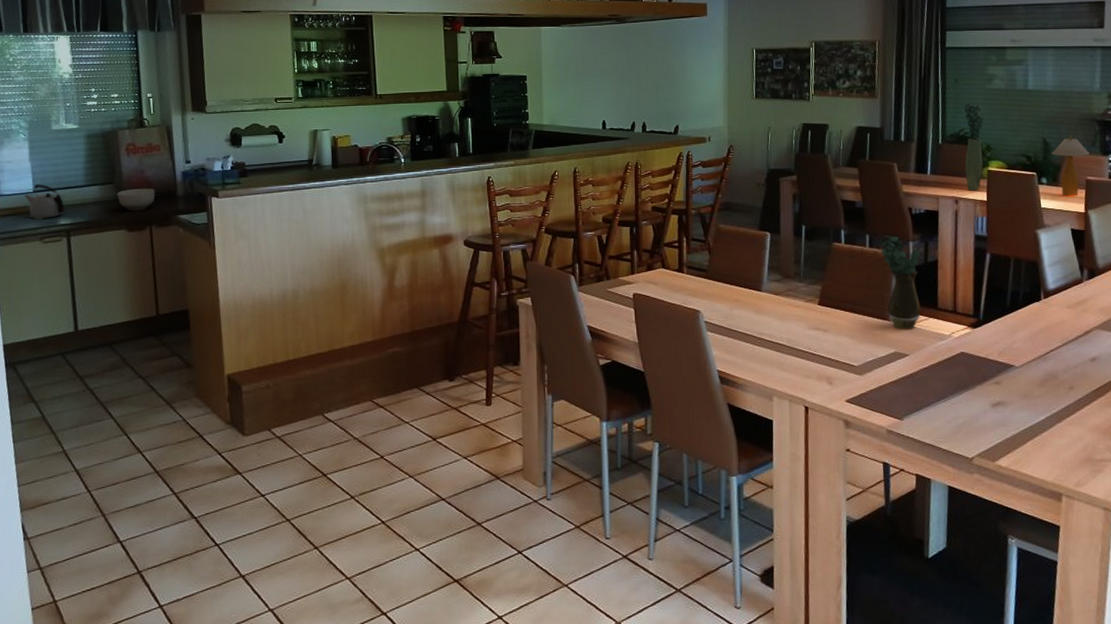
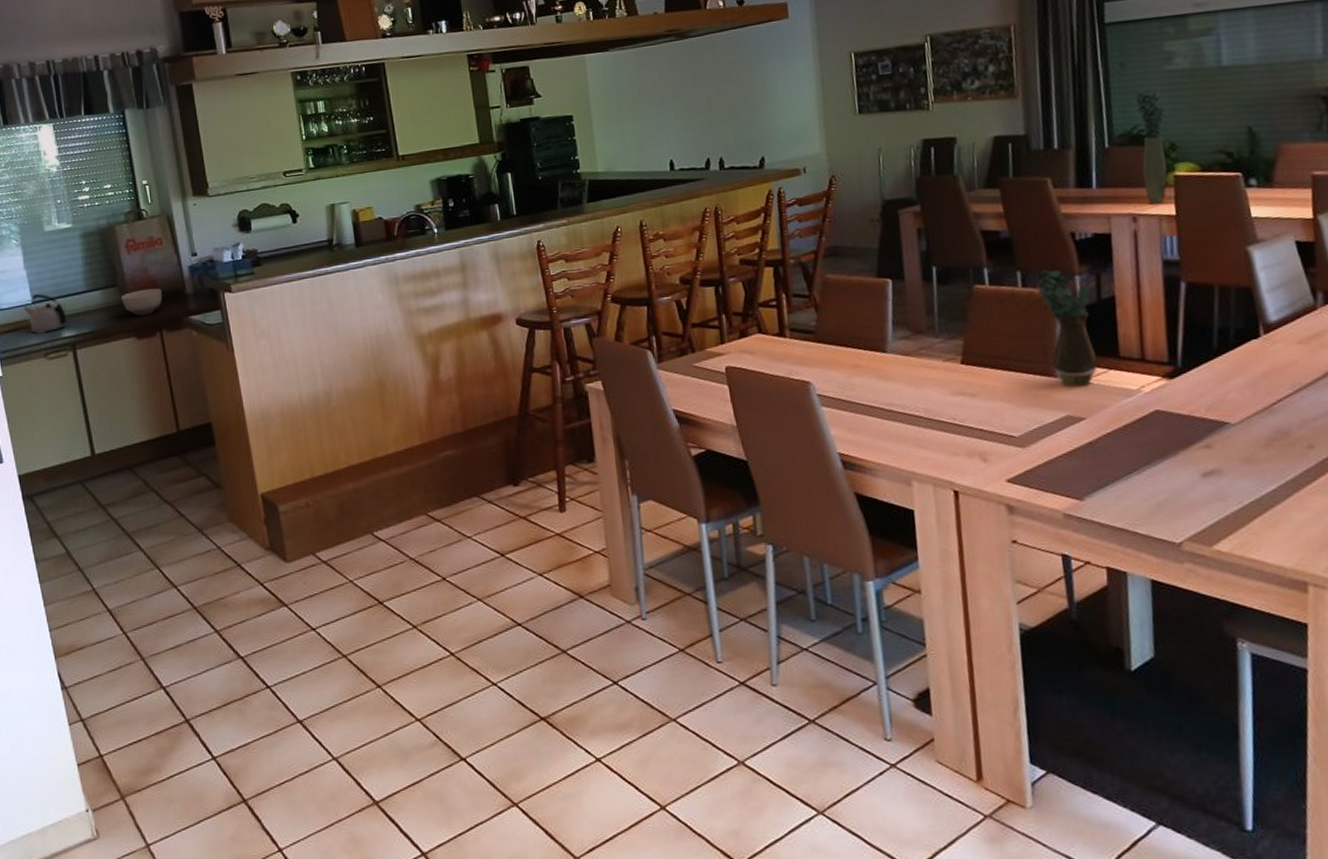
table lamp: present [1051,134,1090,197] -> none [1261,118,1315,200]

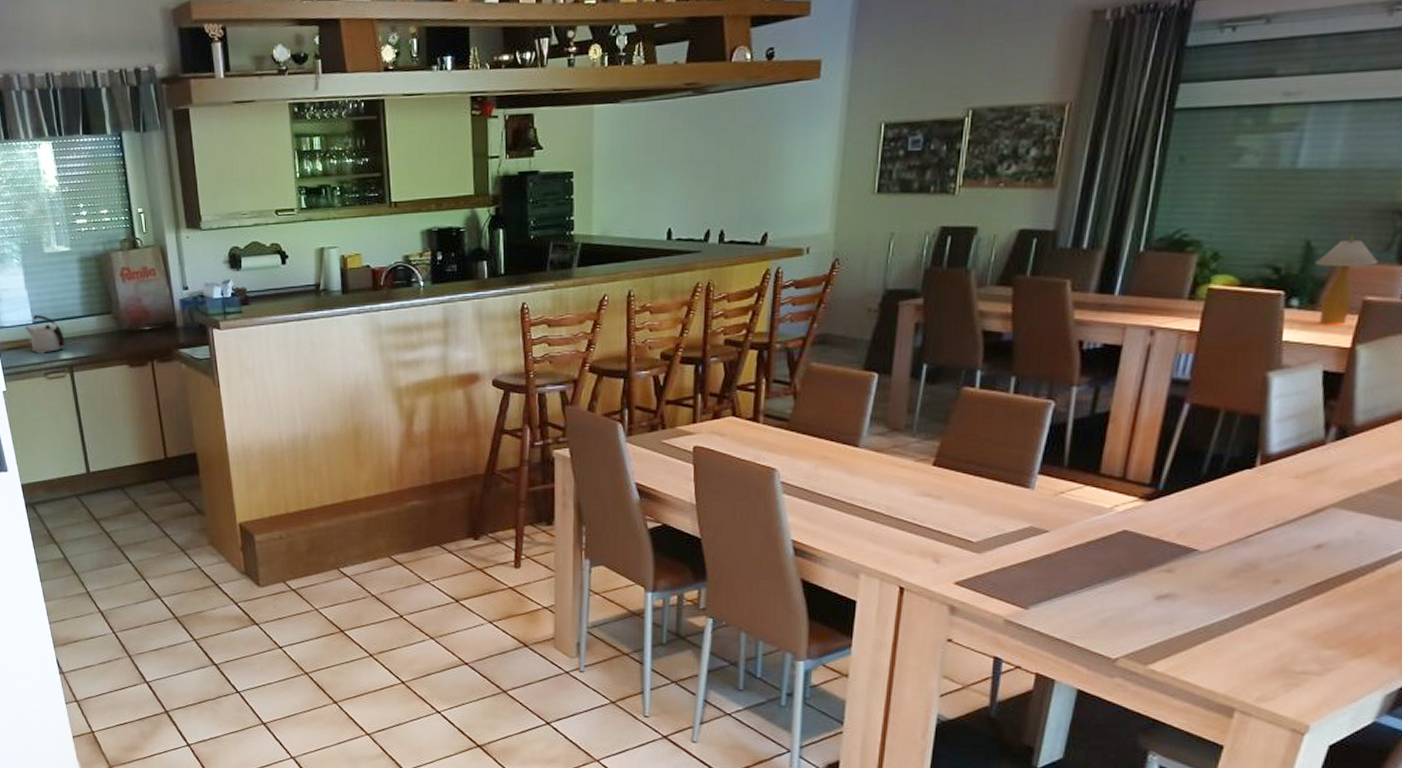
bowl: present [121,288,162,316] -> none [116,318,154,345]
vase: present [1035,267,1098,387] -> none [1027,375,1088,499]
vase: present [1135,89,1167,205] -> none [1171,188,1216,319]
table lamp: none [1261,118,1315,200] -> present [1315,234,1379,325]

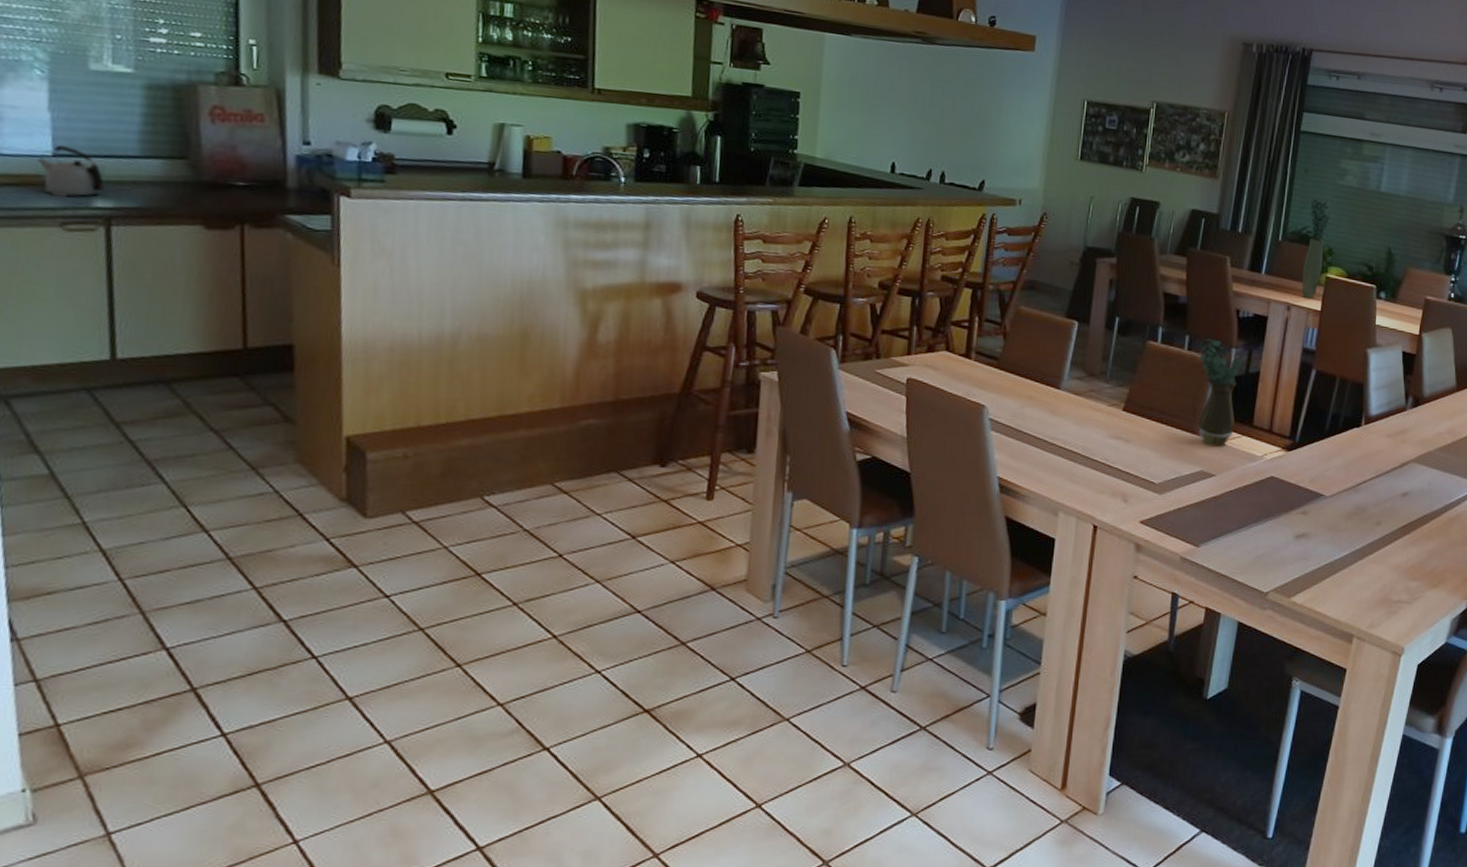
vase: none [1027,375,1088,499] -> present [1198,335,1244,447]
vase: none [1171,188,1216,319] -> present [1301,195,1330,300]
table lamp: present [1315,234,1379,325] -> none [1394,247,1433,316]

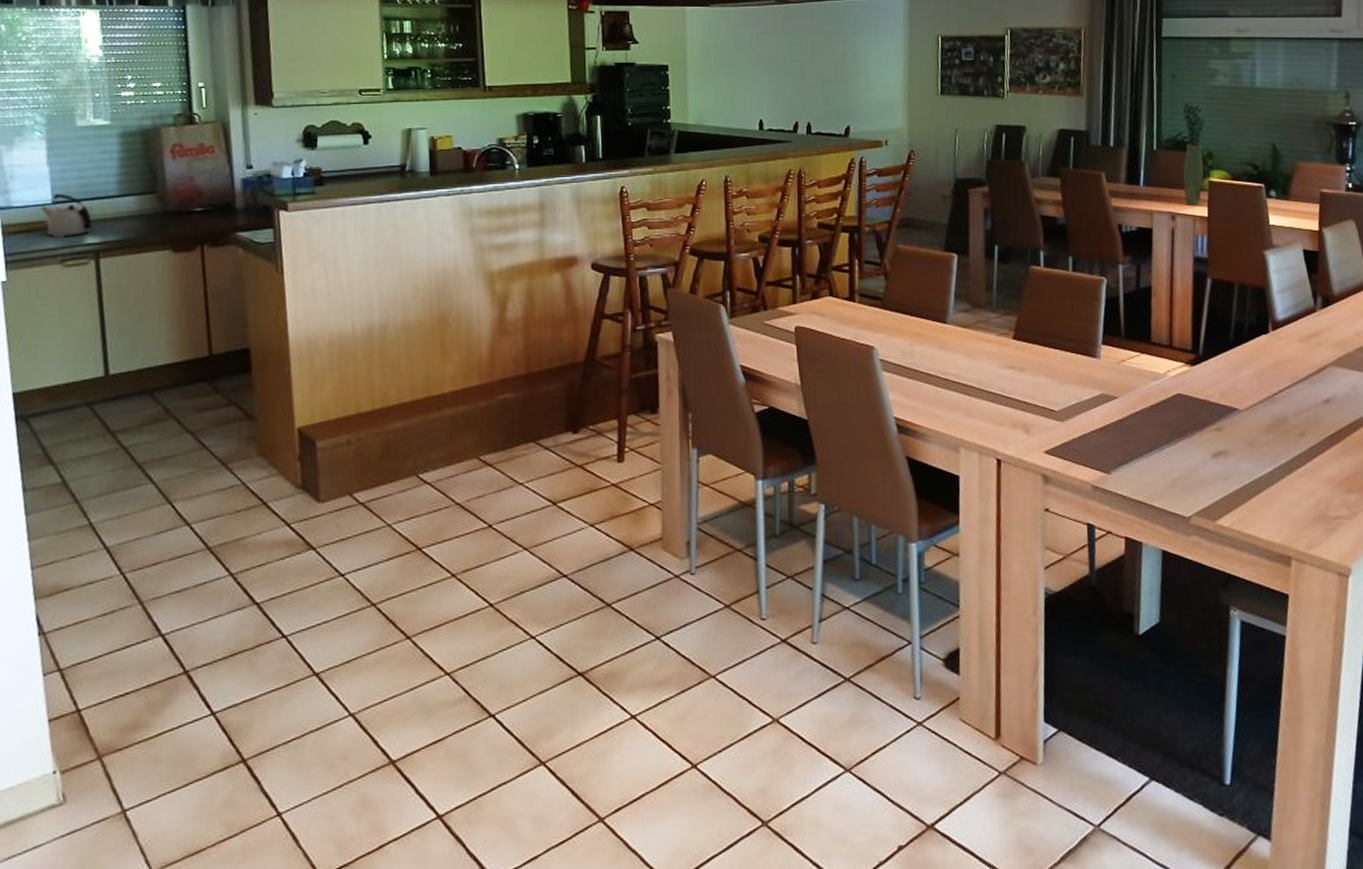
vase: present [1198,335,1244,447] -> none [1084,255,1133,368]

